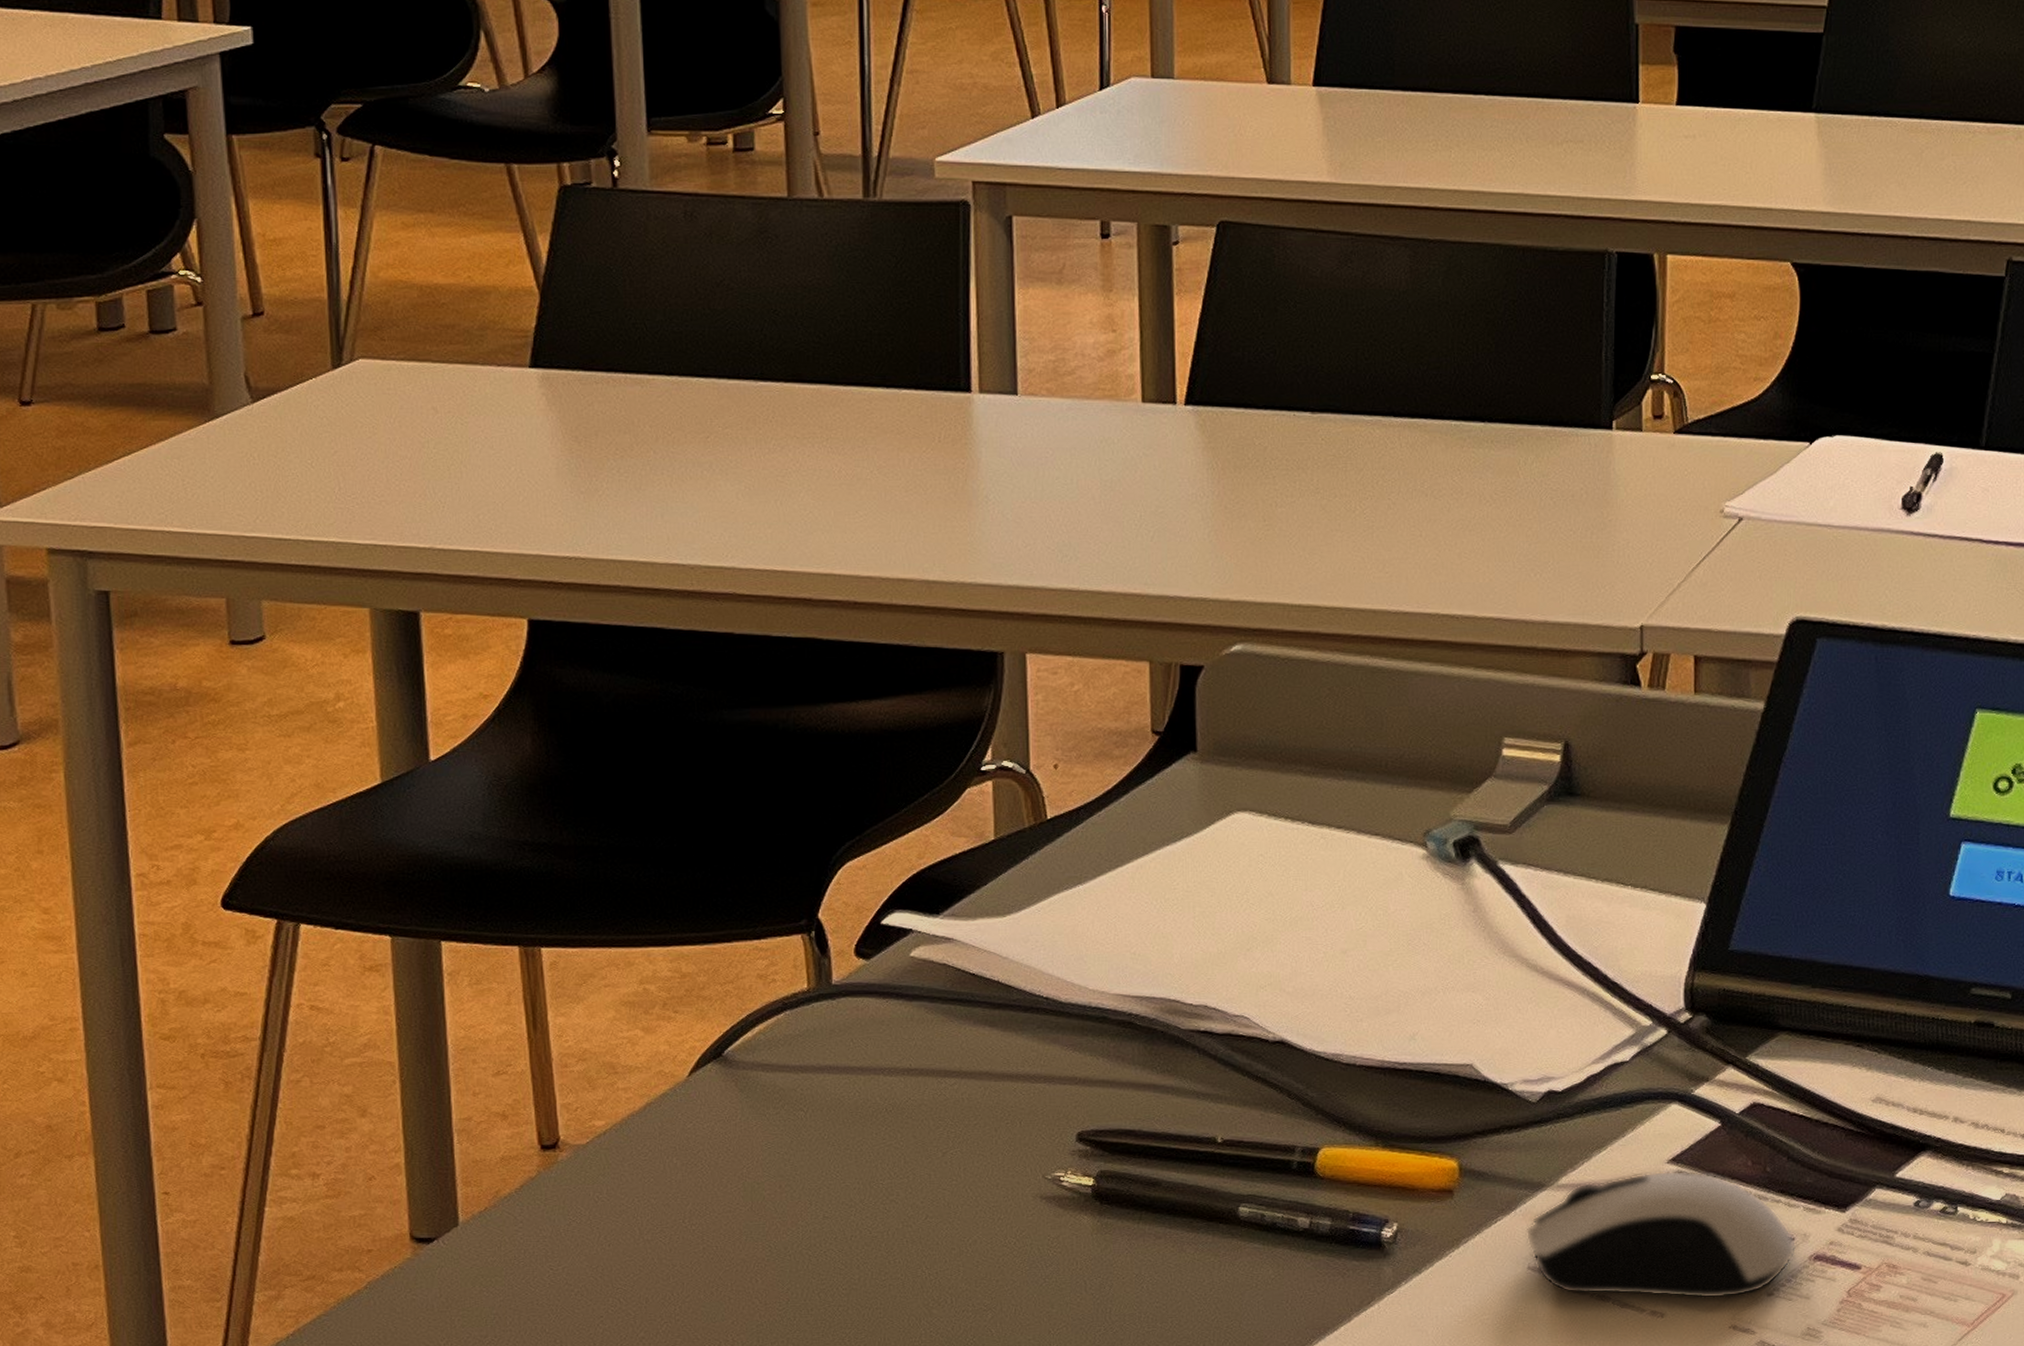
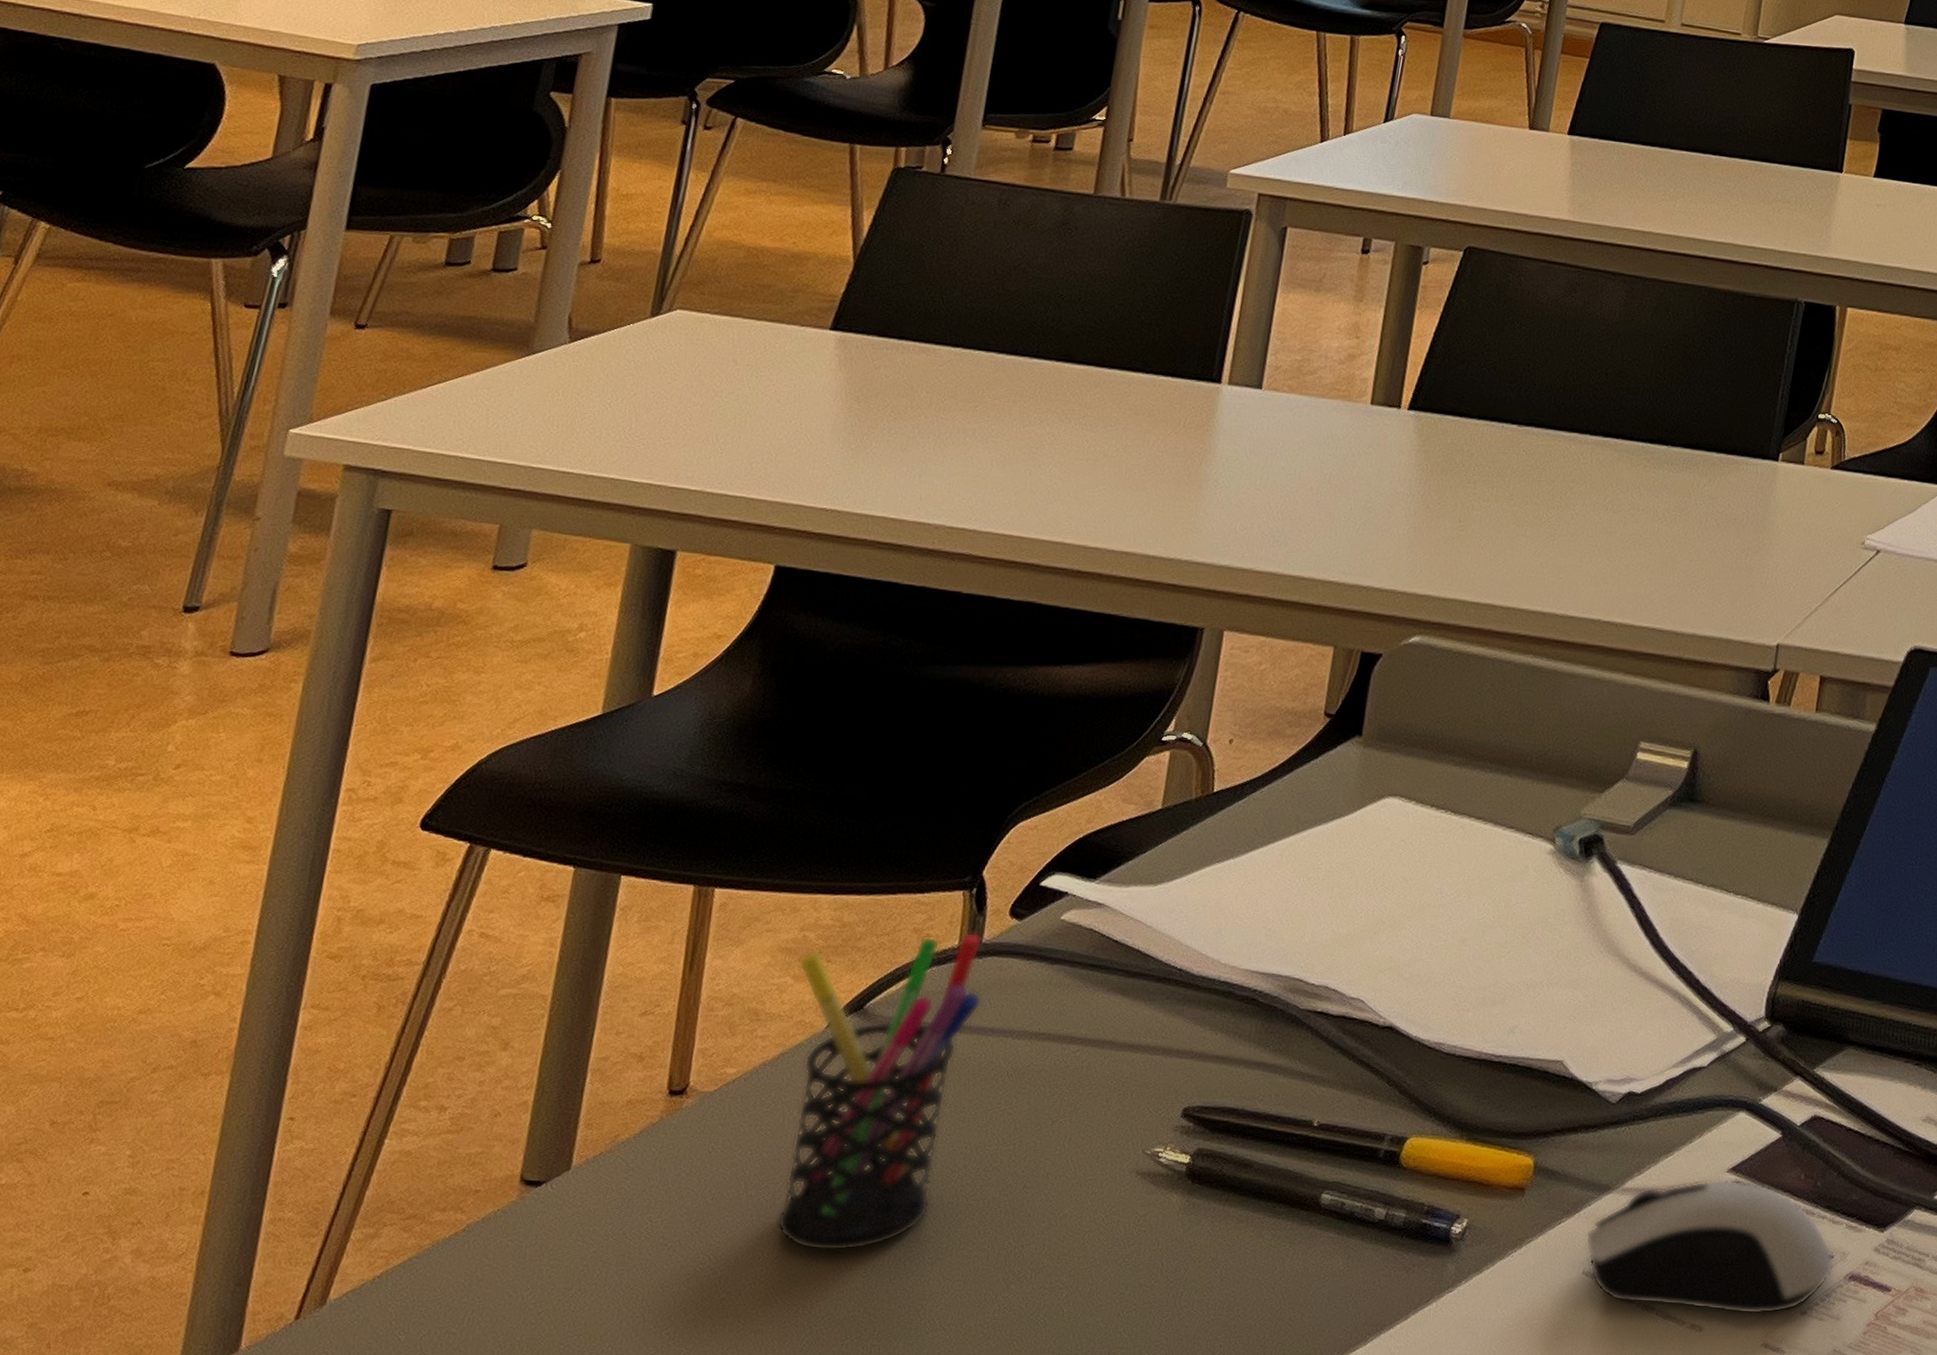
pen holder: none [644,974,844,1288] -> present [776,932,983,1252]

